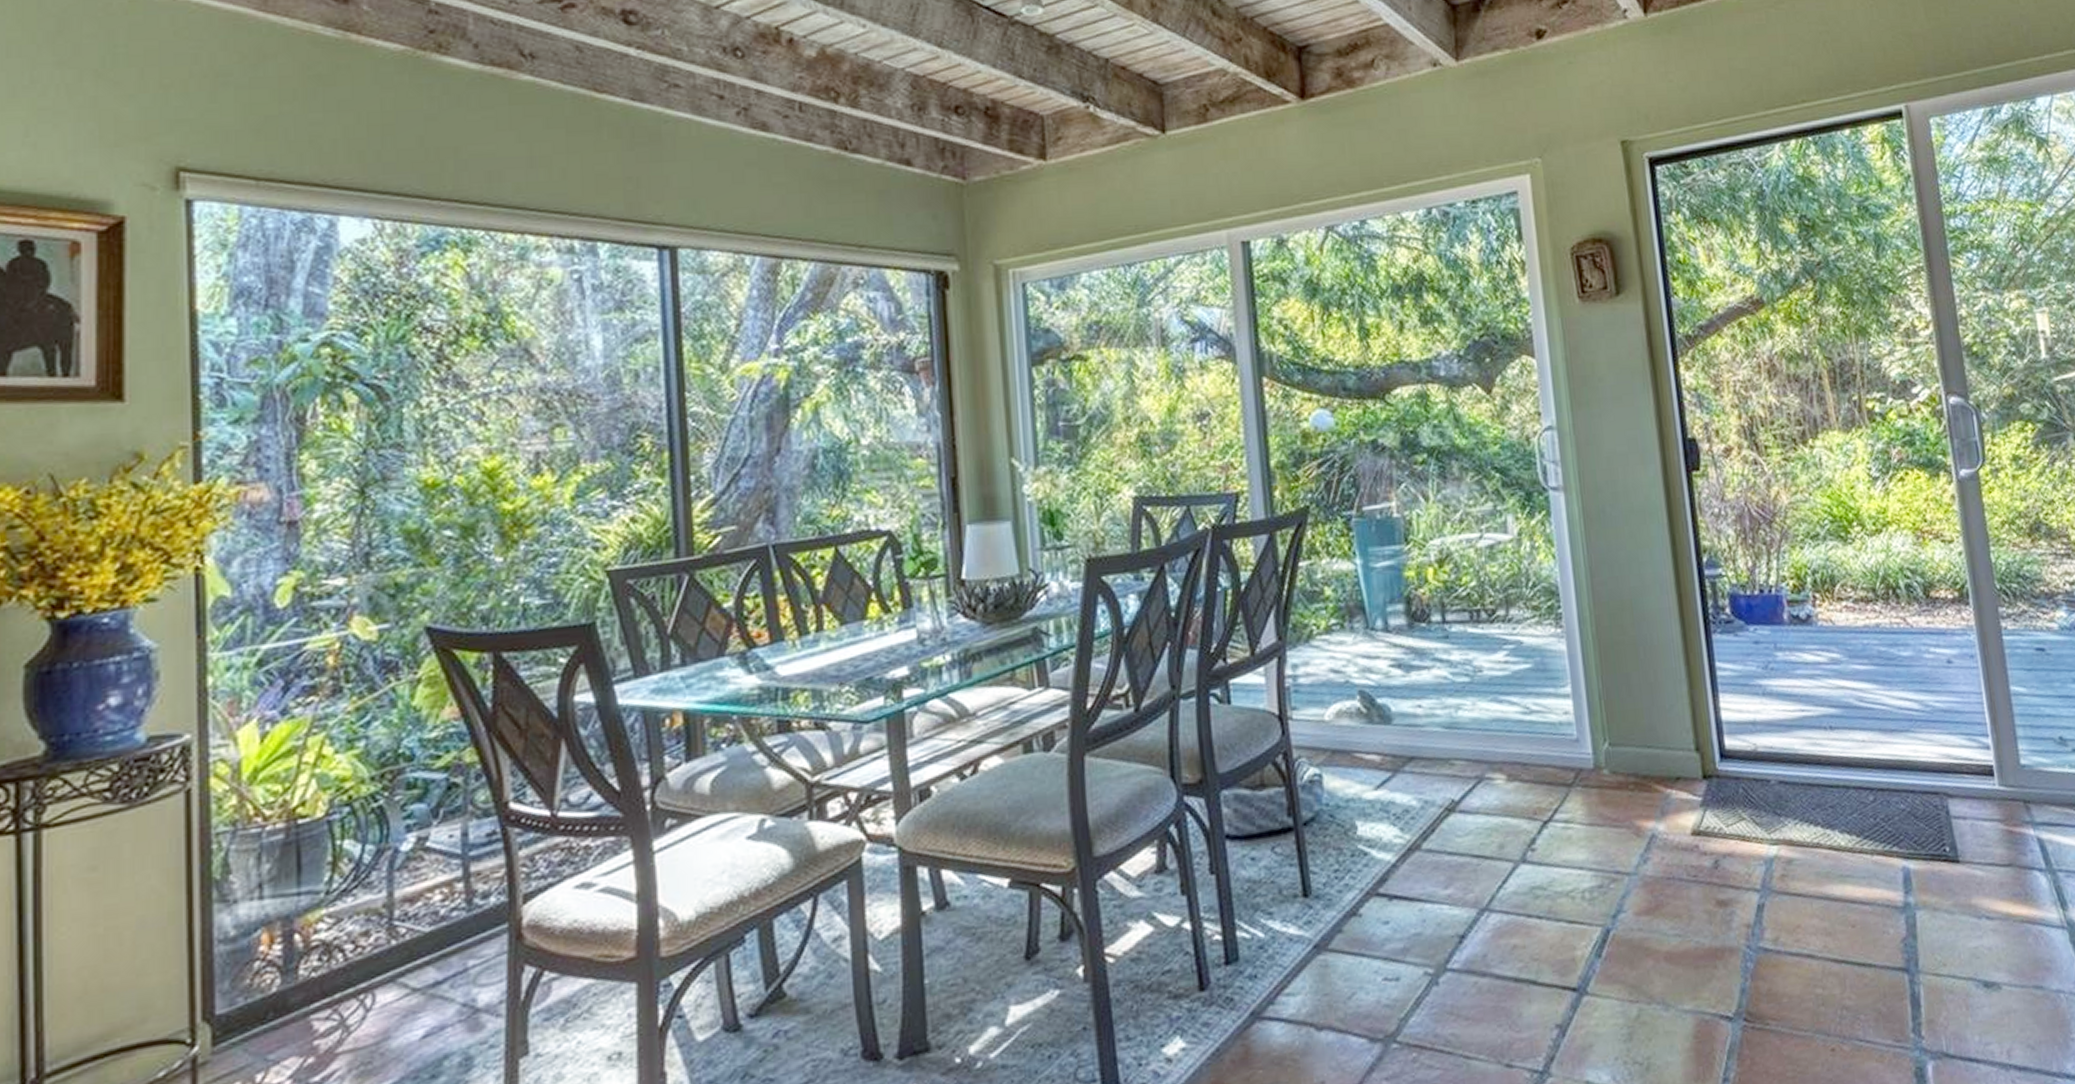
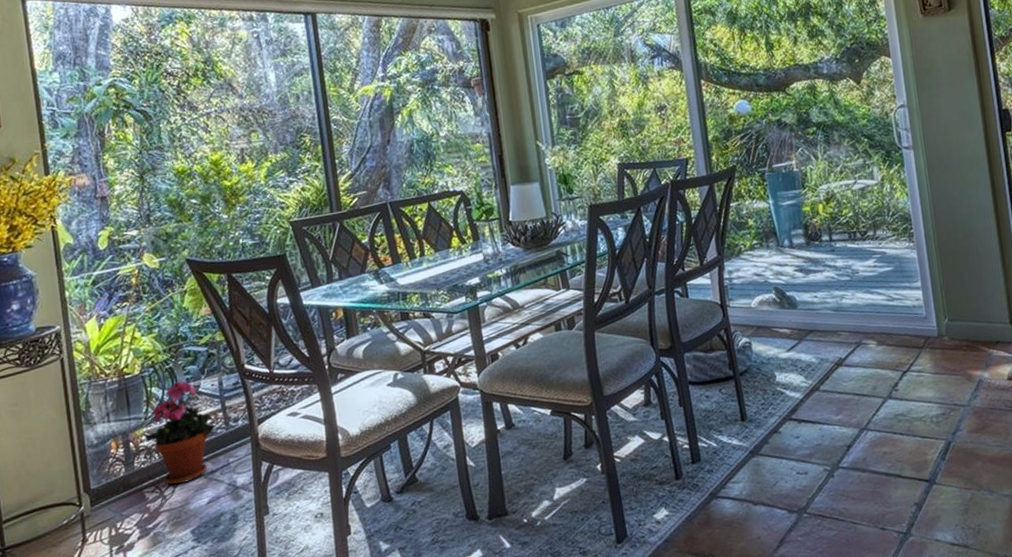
potted plant: none [322,828,448,1007] -> present [144,380,215,485]

